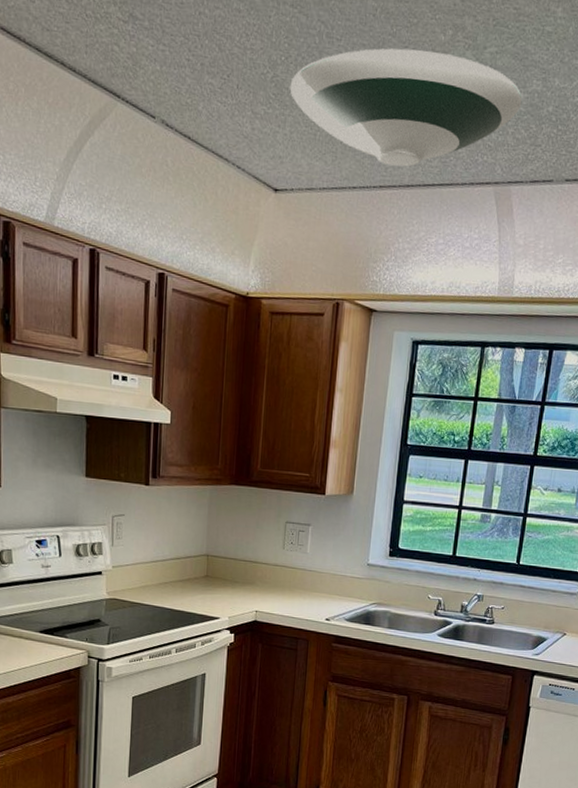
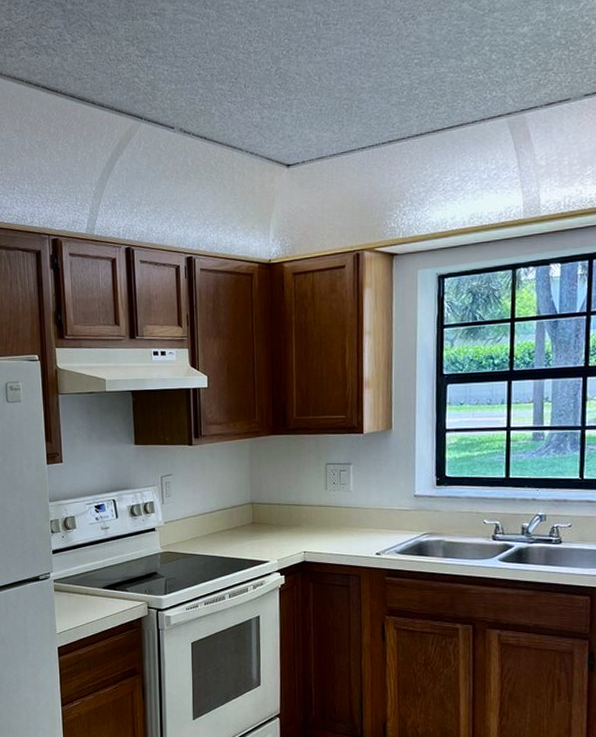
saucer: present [289,48,522,167] -> none [293,9,527,122]

